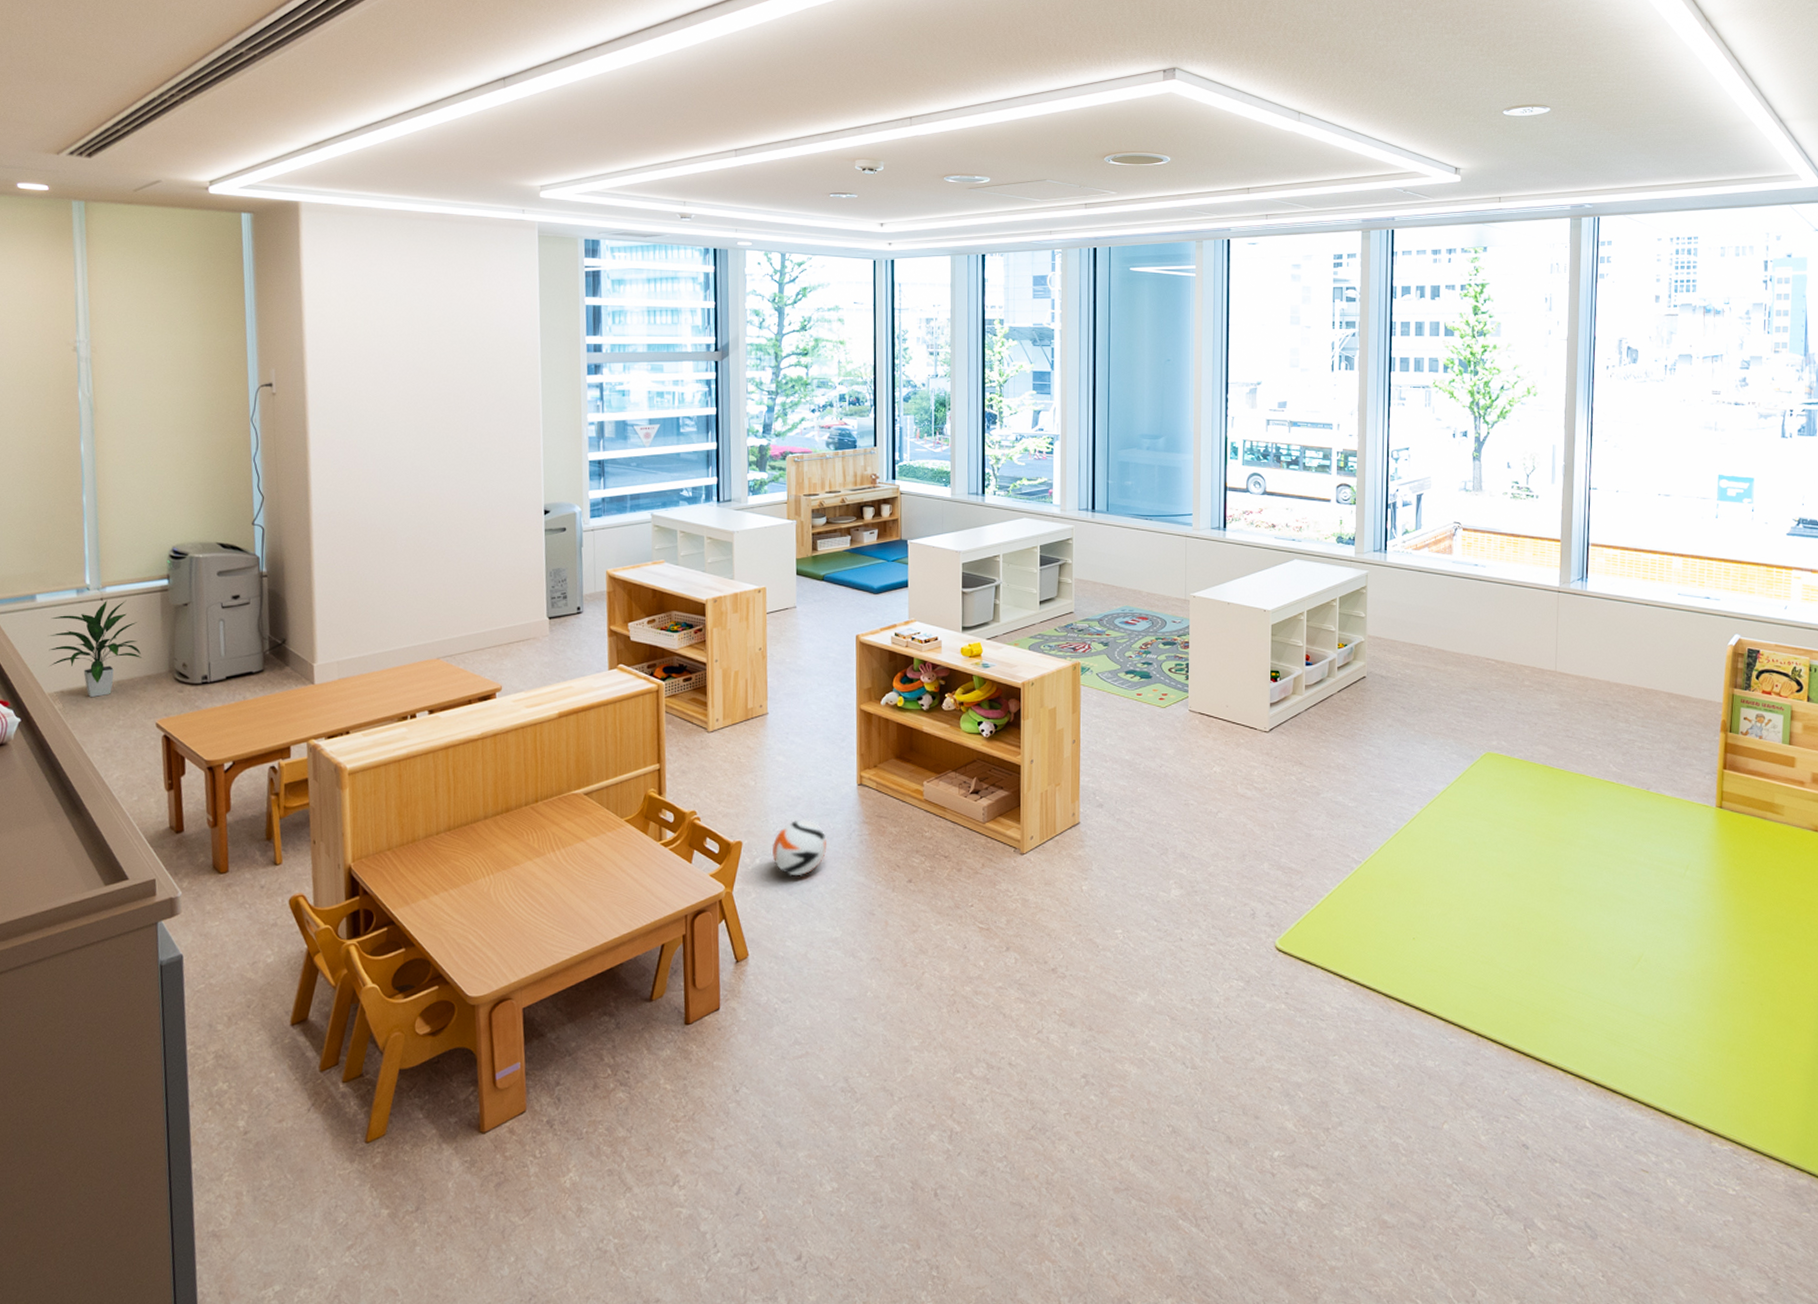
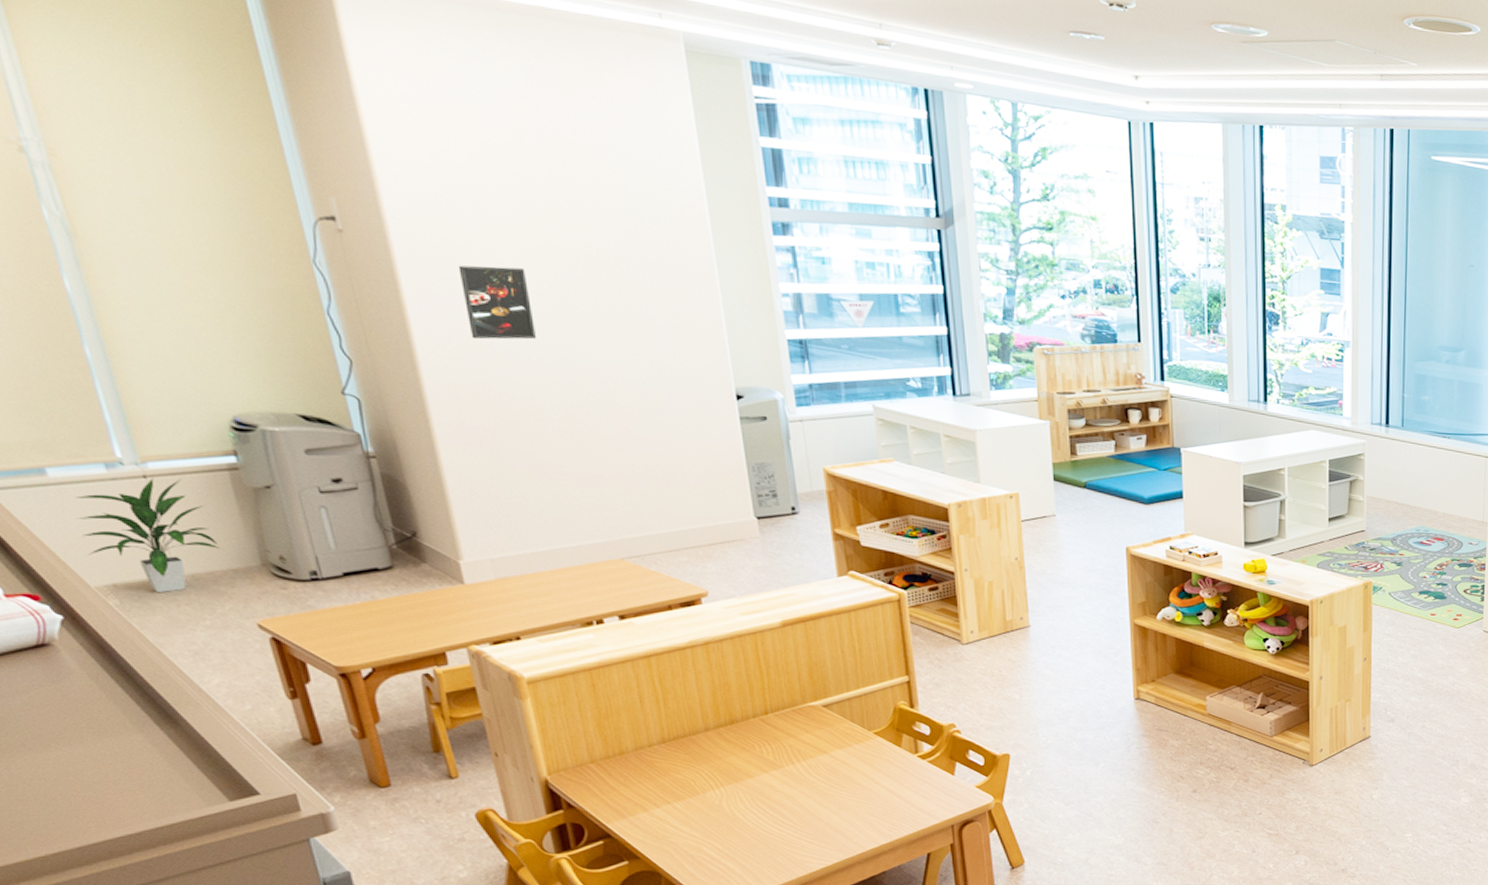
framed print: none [351,414,400,474] -> present [458,265,536,340]
ball: present [772,819,826,876] -> none [1044,732,1103,787]

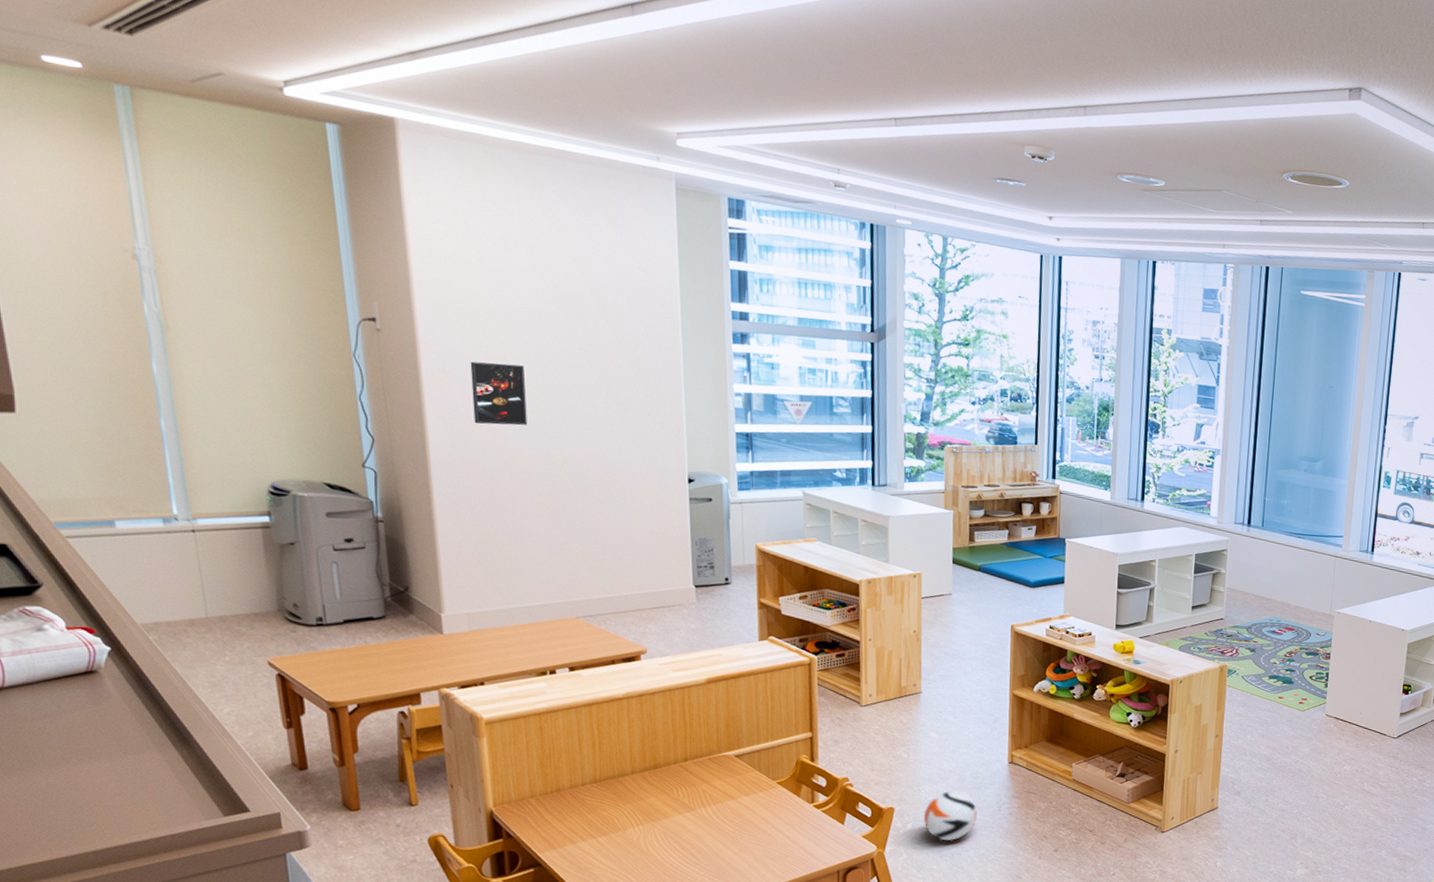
indoor plant: present [75,478,221,593] -> none [135,533,247,632]
ball: none [1044,732,1103,787] -> present [924,791,977,842]

